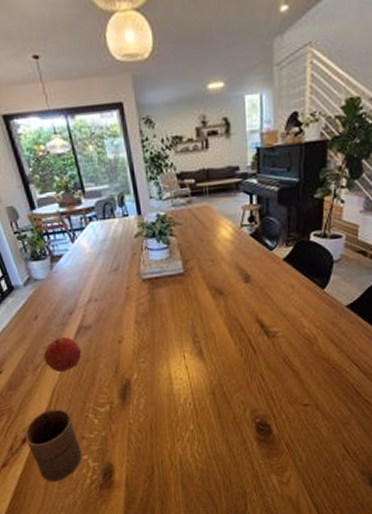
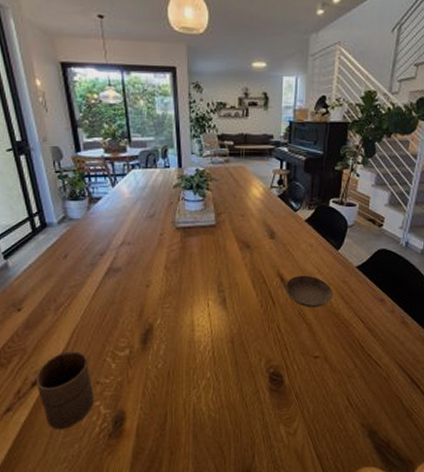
fruit: present [43,337,82,373] -> none [68,278,108,314]
saucer: none [266,319,321,354] -> present [286,275,333,308]

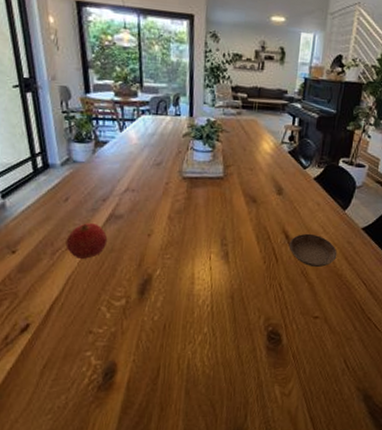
cup: present [35,350,94,430] -> none [25,297,86,380]
fruit: none [68,278,108,314] -> present [66,223,108,260]

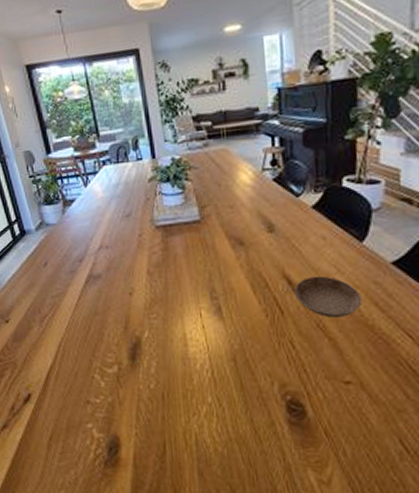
fruit: present [66,223,108,260] -> none [51,286,90,325]

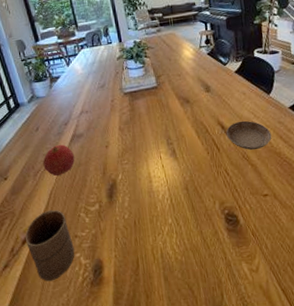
cup: none [27,365,86,453] -> present [24,209,75,282]
fruit: none [51,286,90,325] -> present [43,145,75,177]

